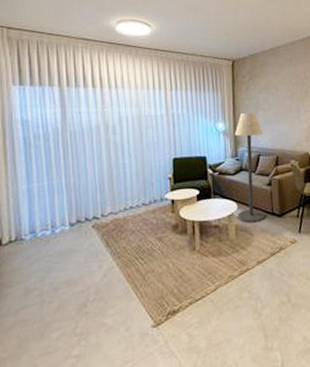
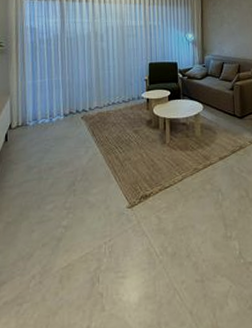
floor lamp: present [234,113,265,223] -> none [202,25,227,123]

